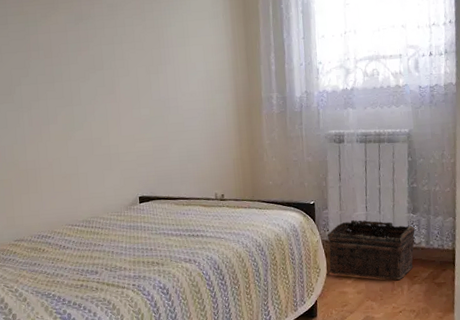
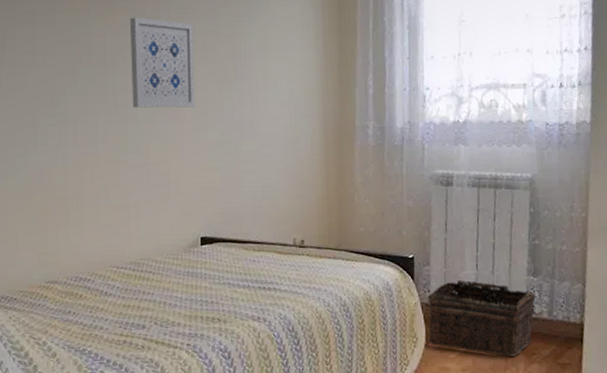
wall art: none [69,16,129,93] -> present [129,17,195,108]

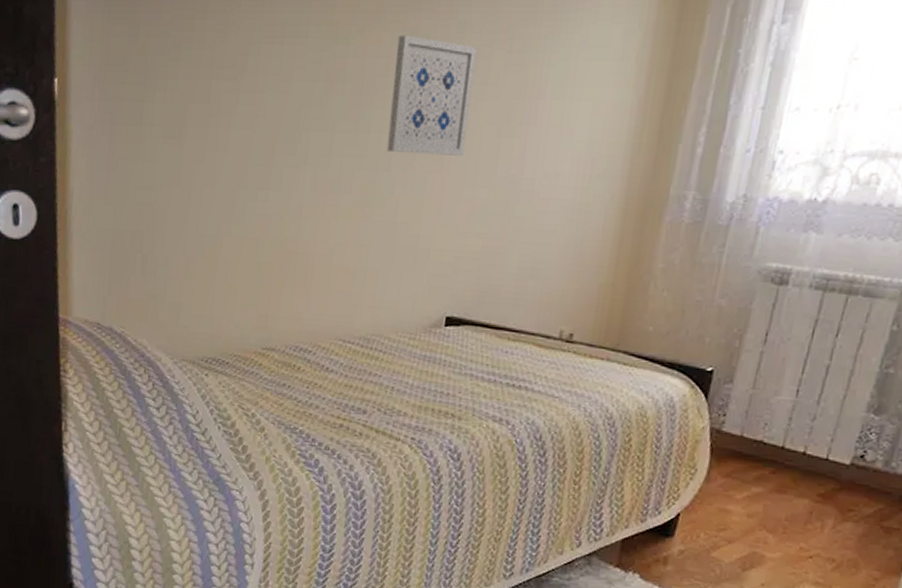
basket: present [427,280,536,357] -> none [710,407,872,510]

